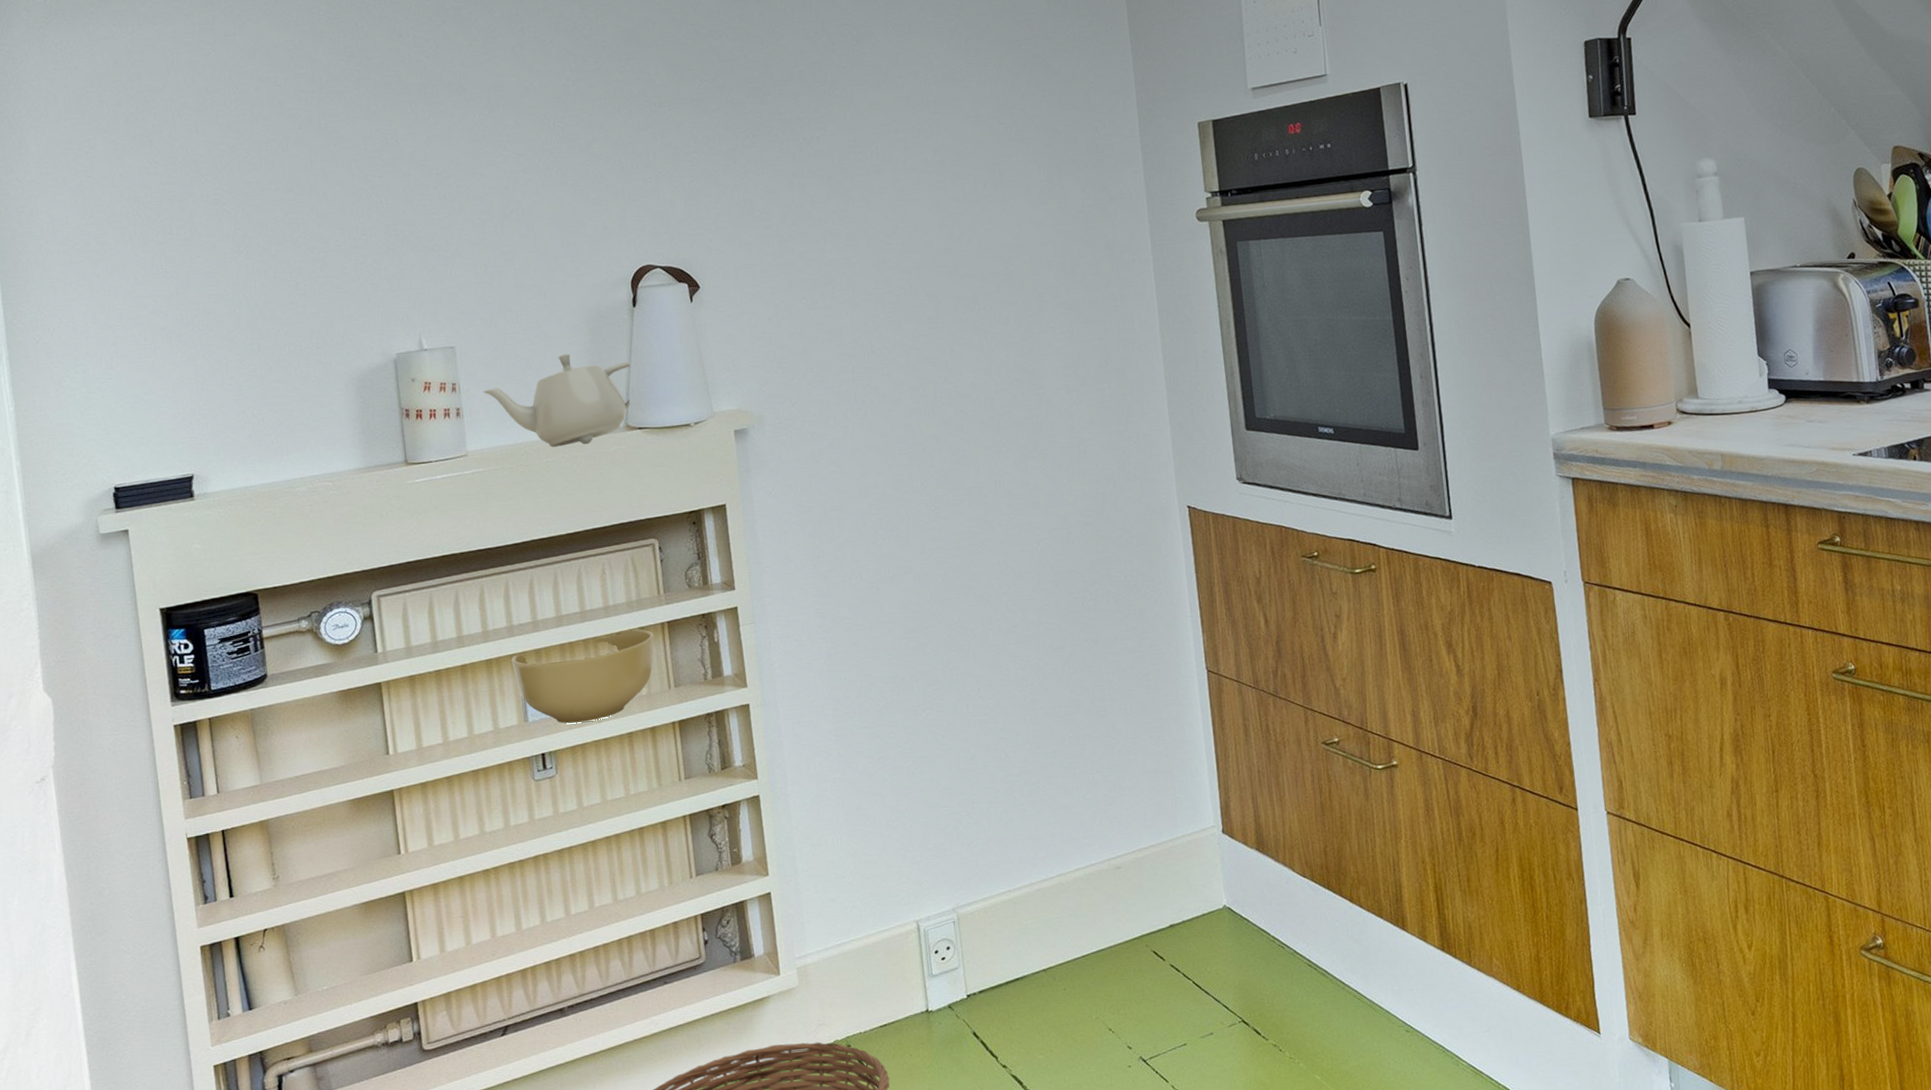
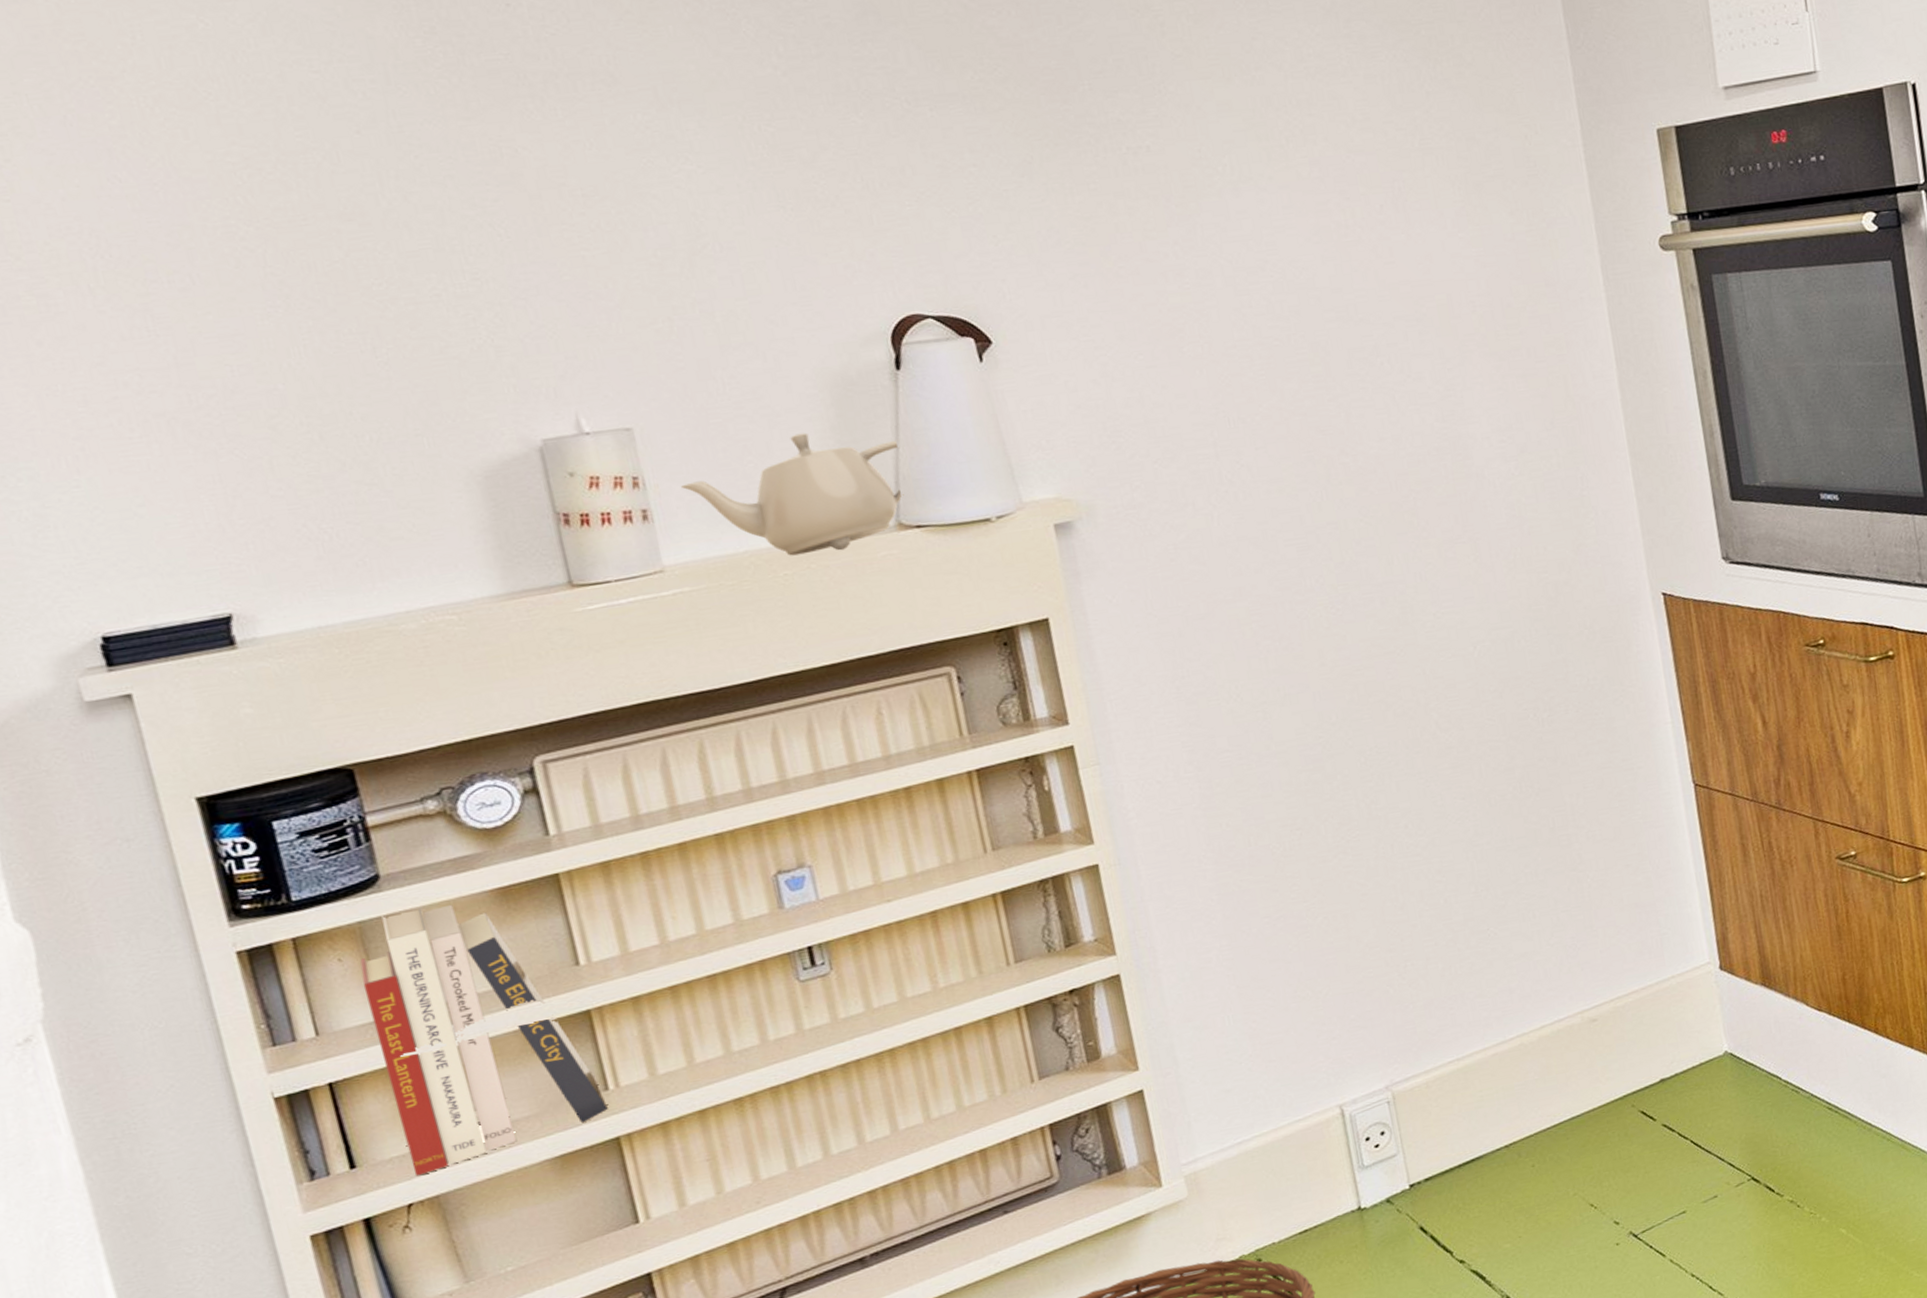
books: none [249,700,399,908] -> present [360,904,608,1177]
bowl: present [511,629,654,724] -> none [752,781,960,907]

